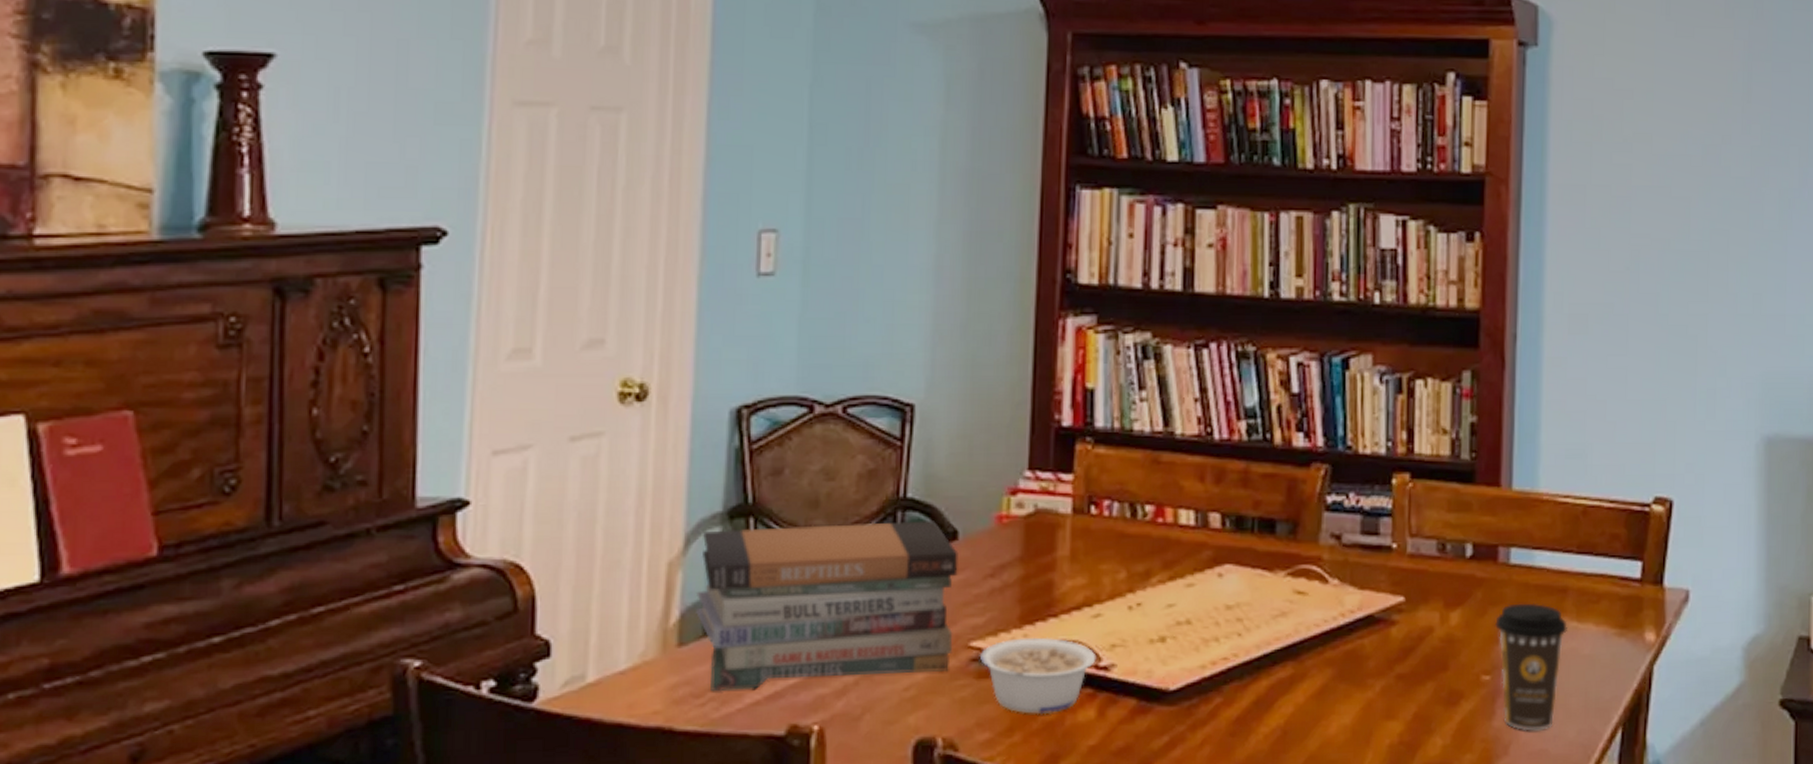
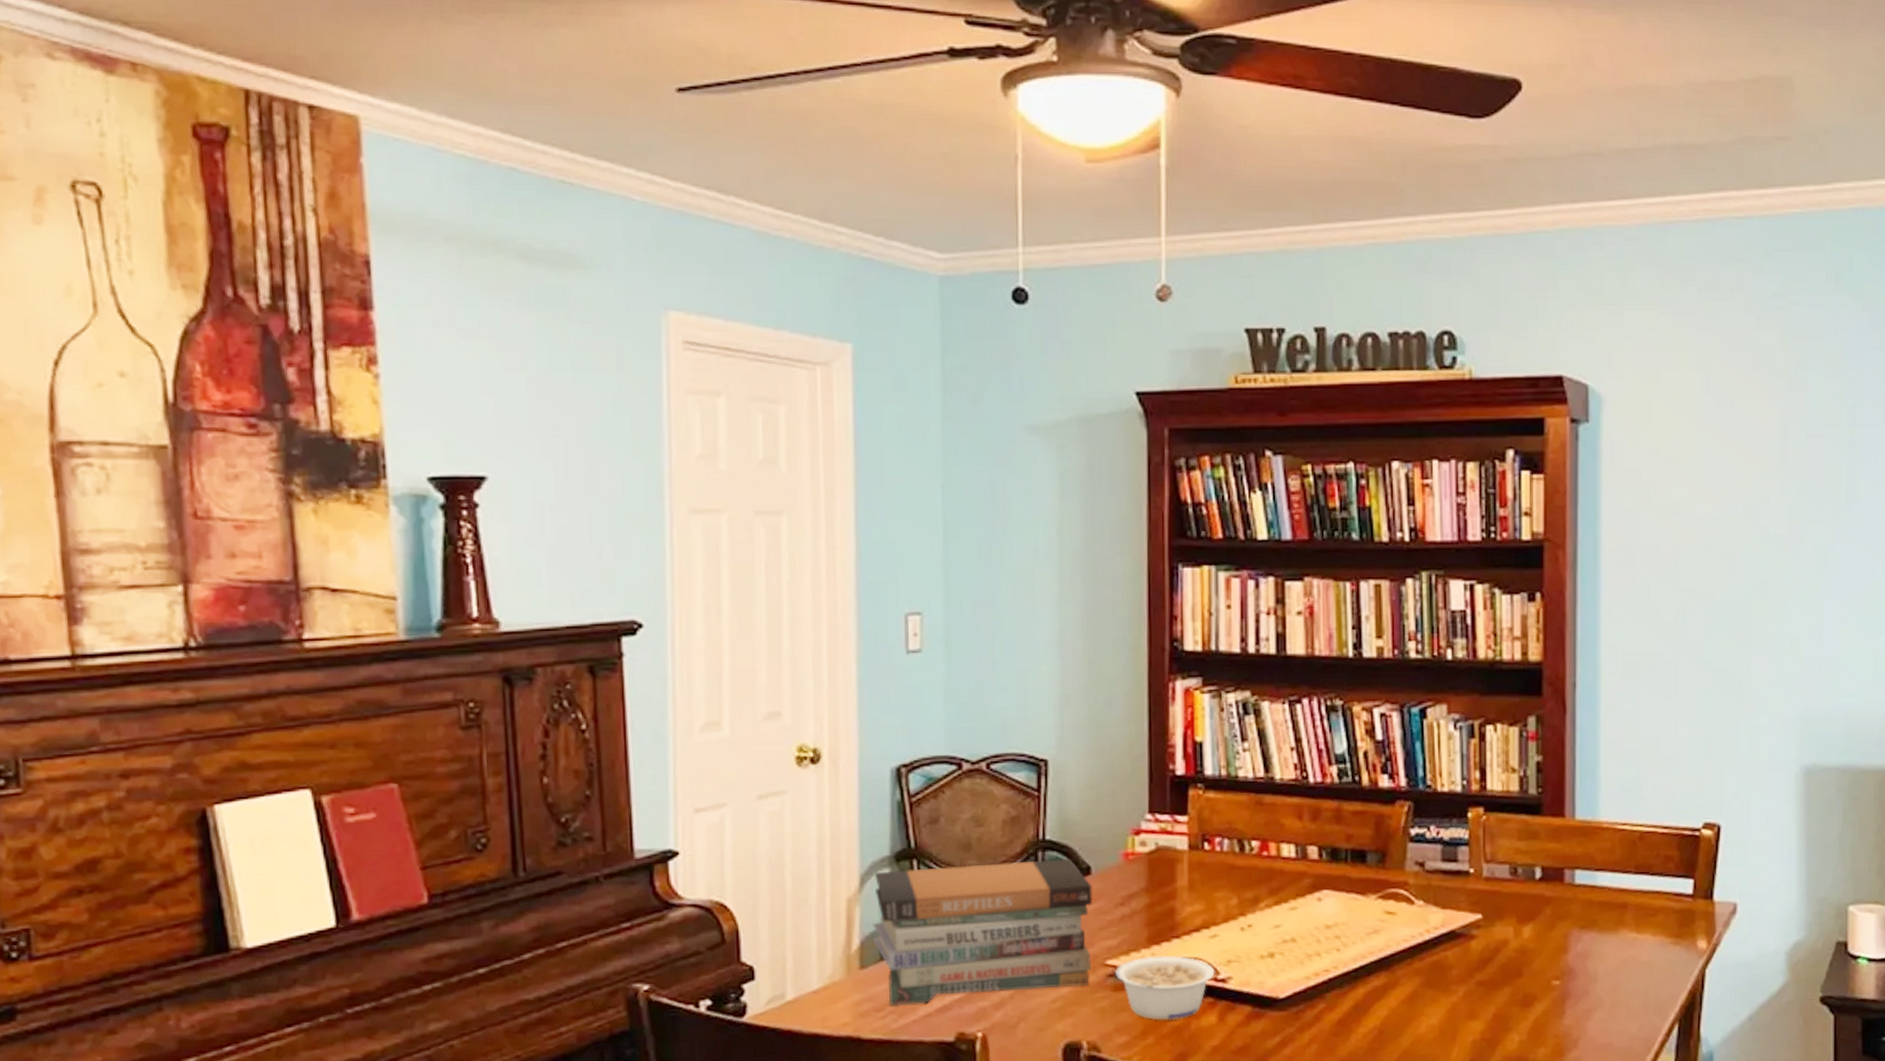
coffee cup: present [1495,603,1567,731] -> none [1563,917,1628,1028]

